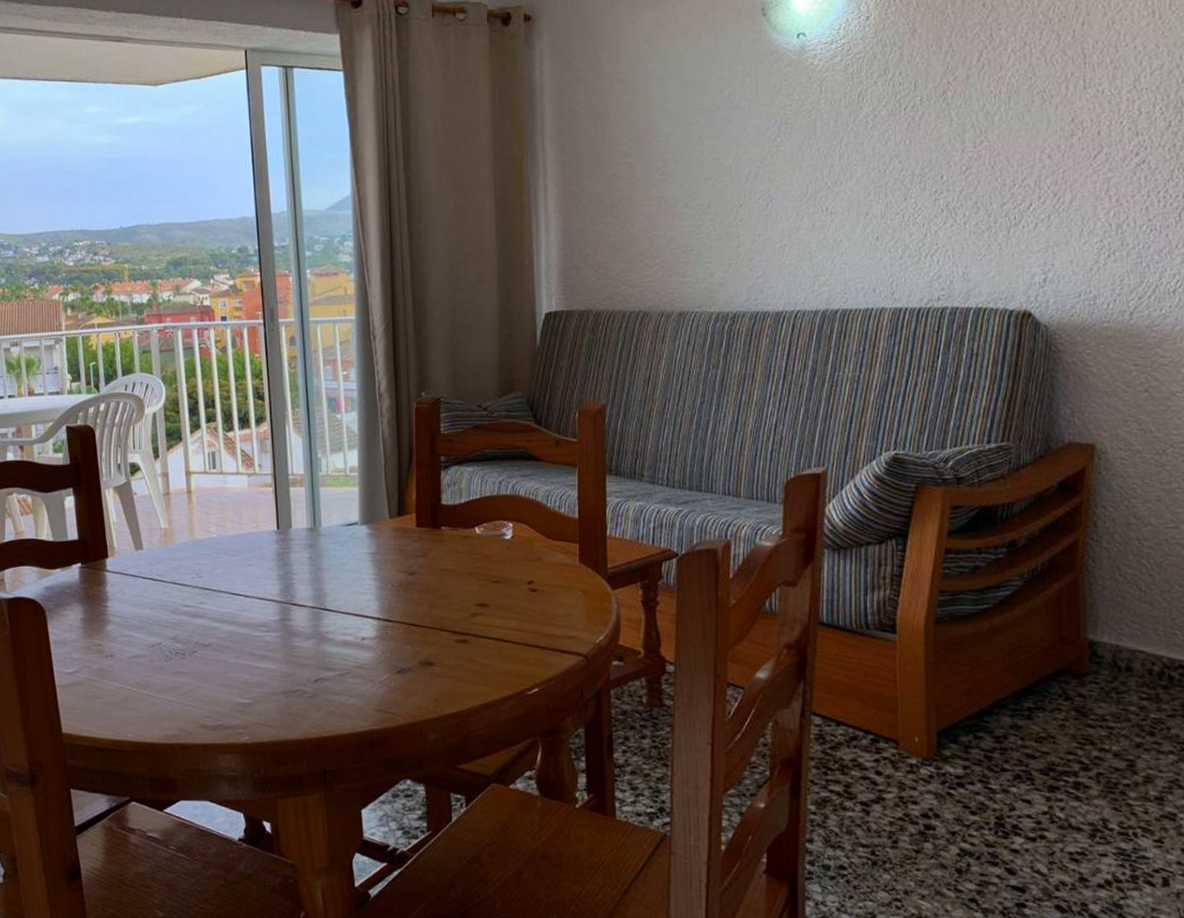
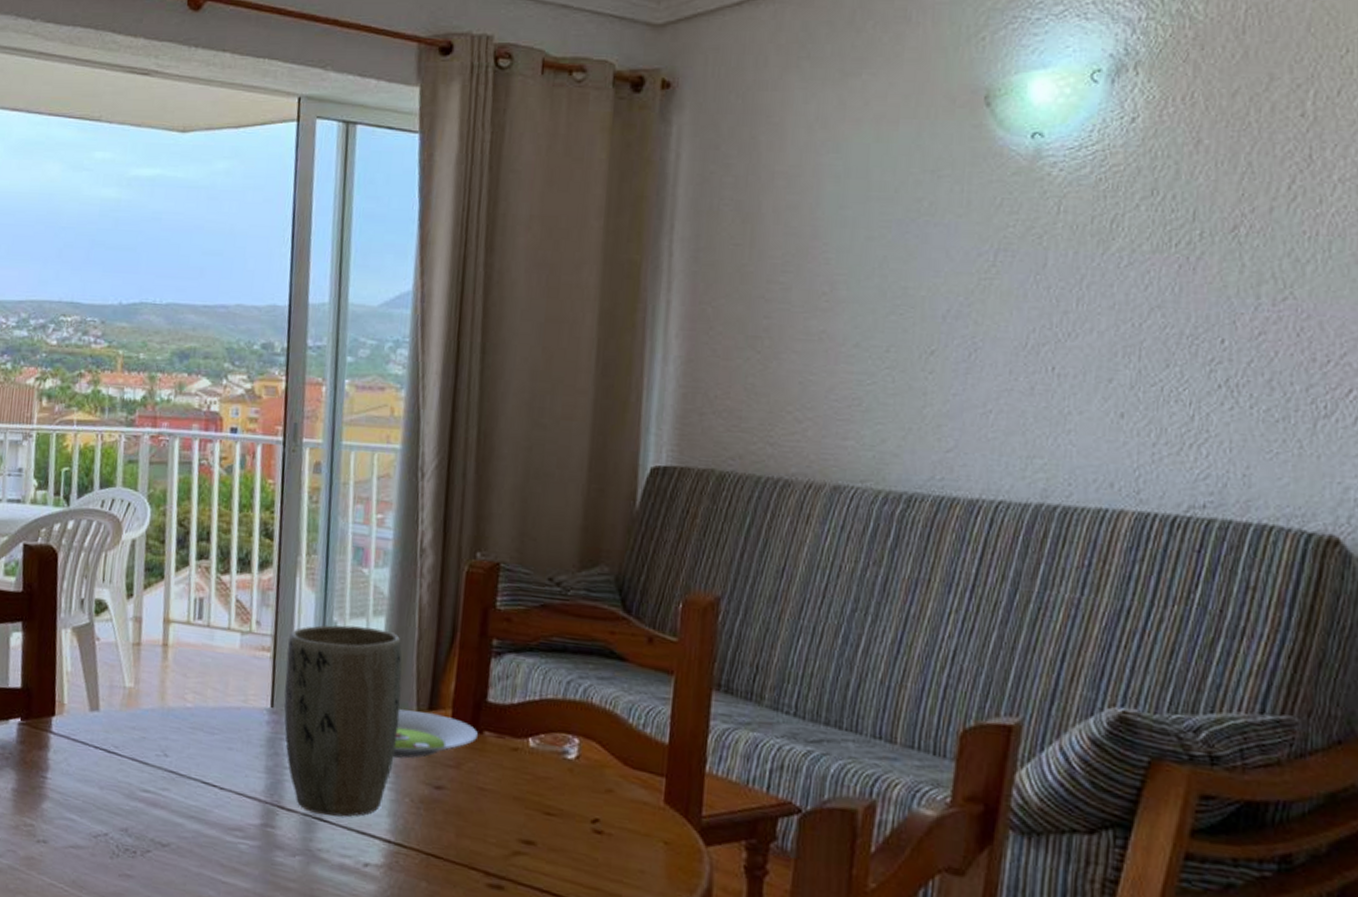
plant pot: none [285,459,377,605] -> present [284,625,403,818]
salad plate: none [375,518,437,555] -> present [393,709,478,759]

